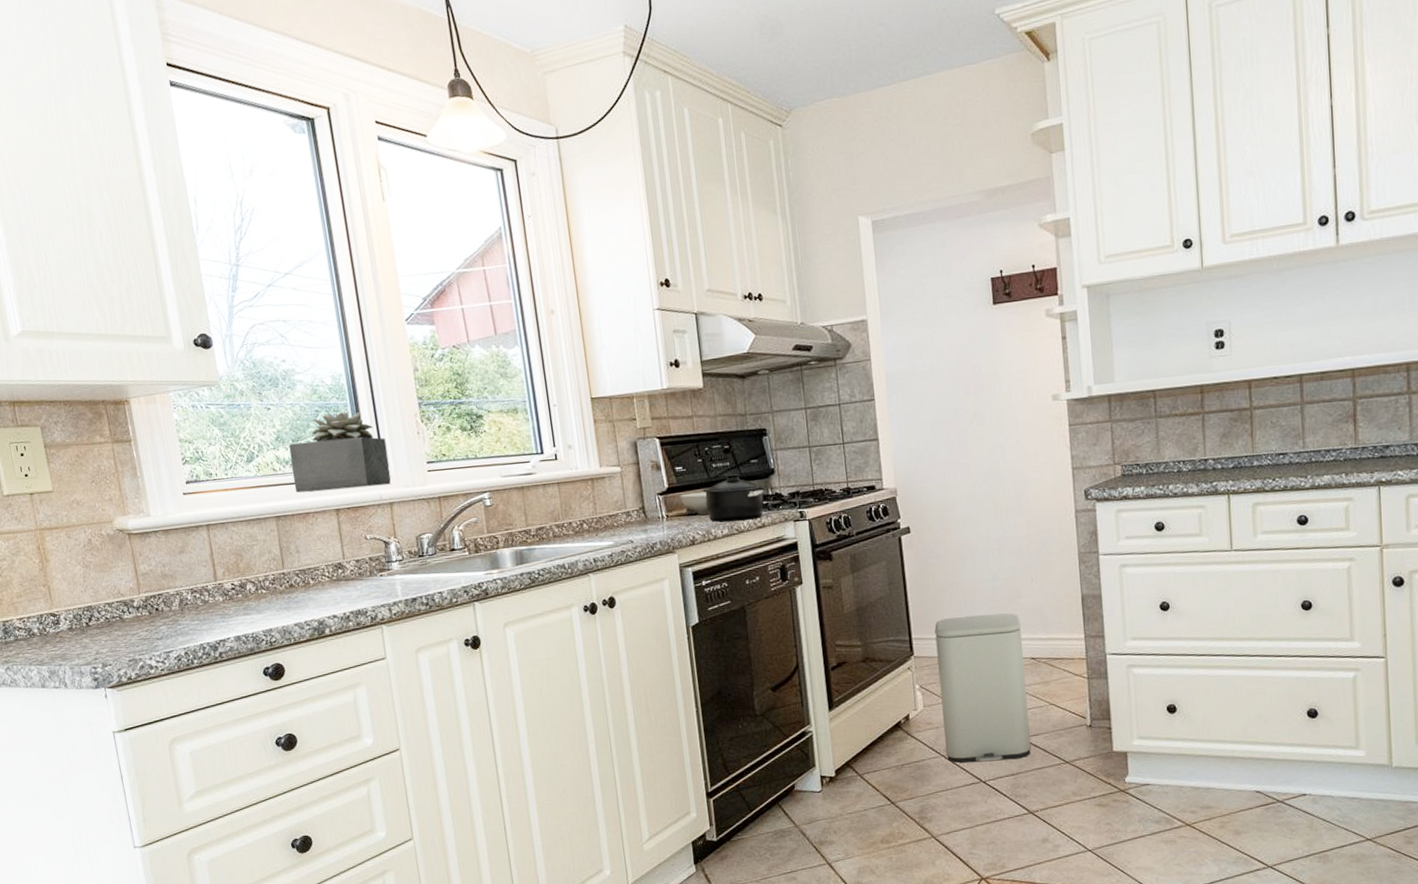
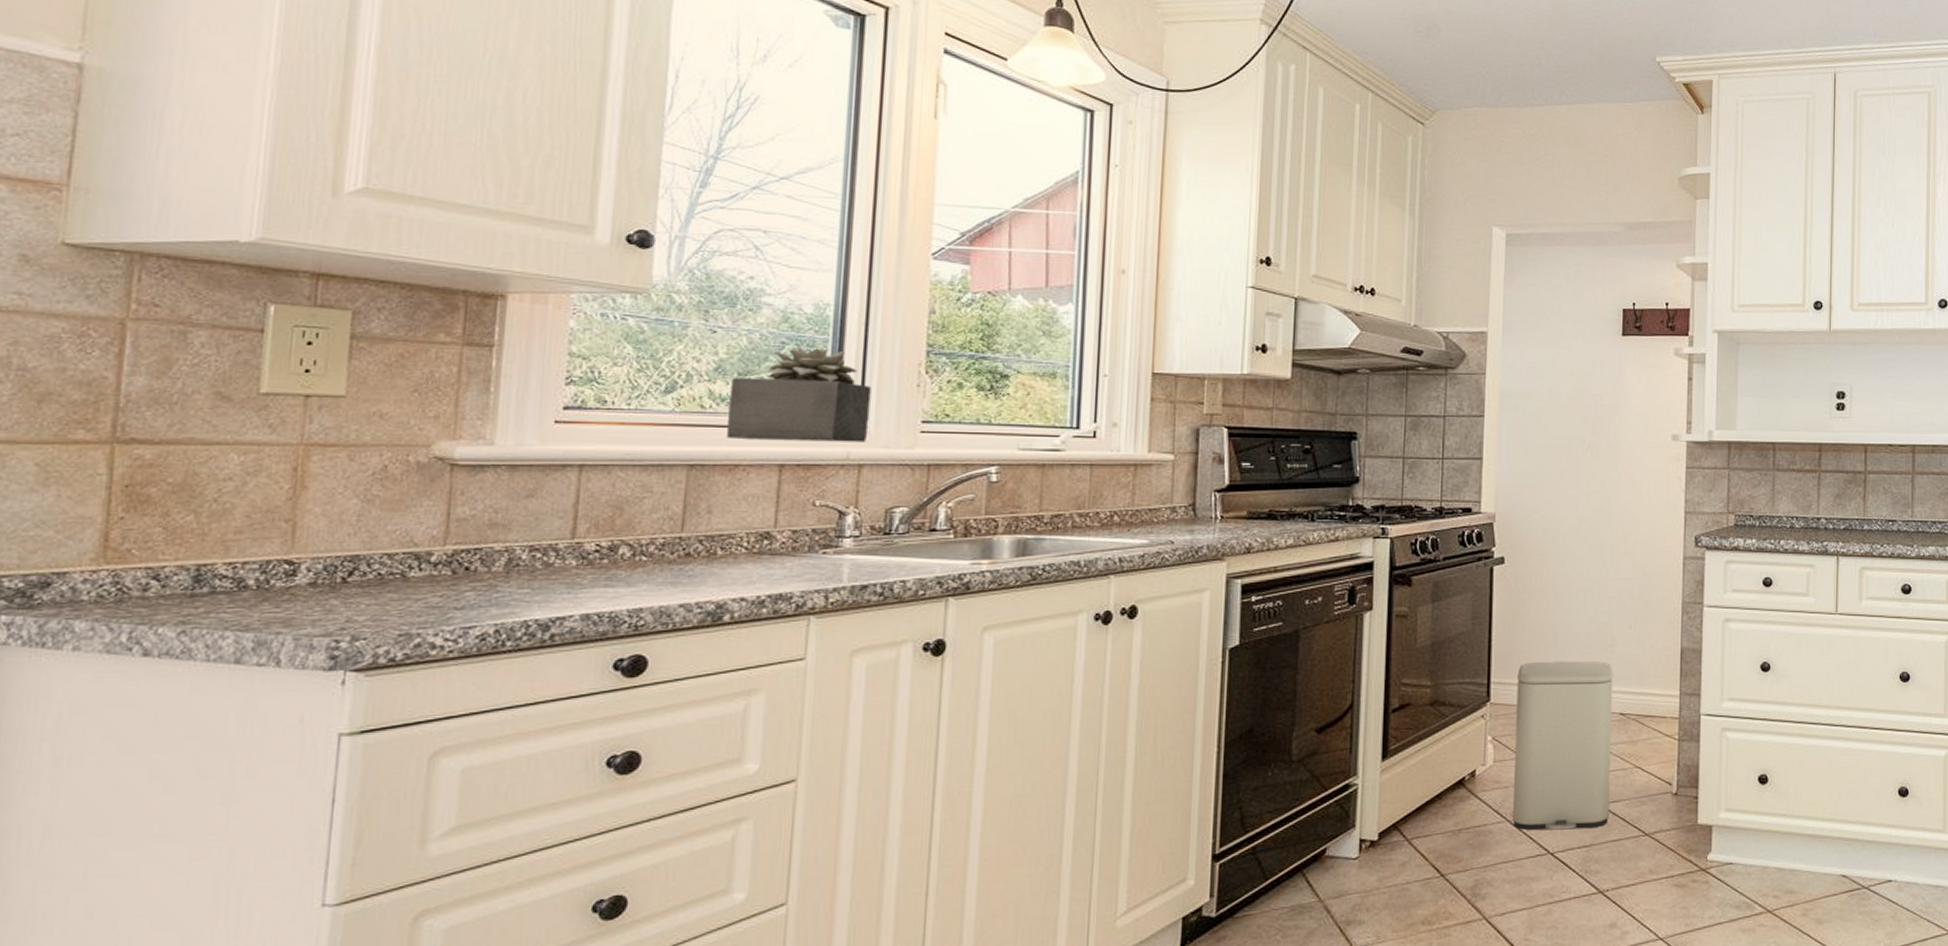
bowl: present [679,491,709,515] -> none [1241,493,1275,521]
saucepan: present [702,473,766,522] -> none [1270,477,1346,531]

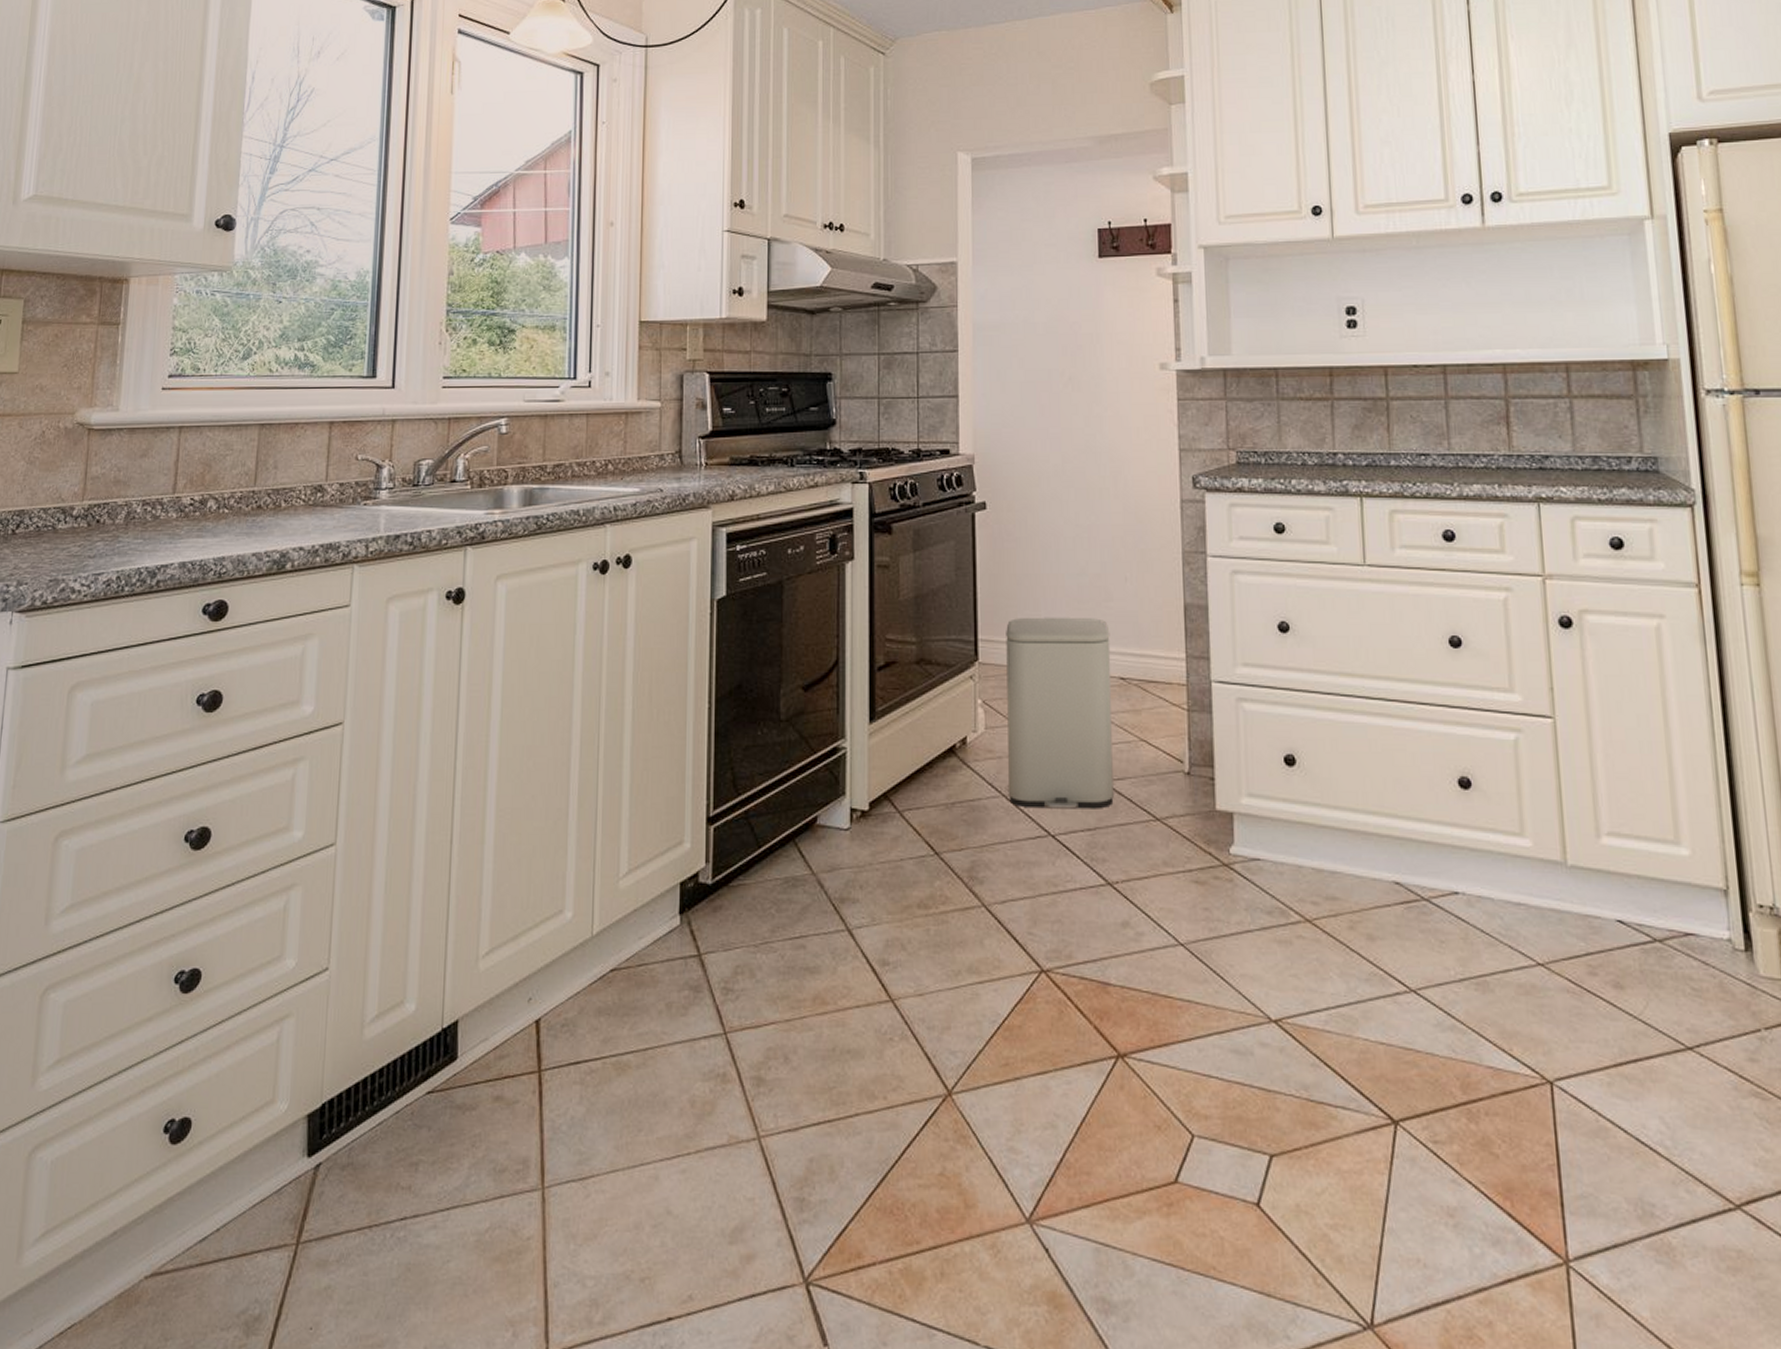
succulent plant: present [725,347,871,442] -> none [288,311,402,400]

